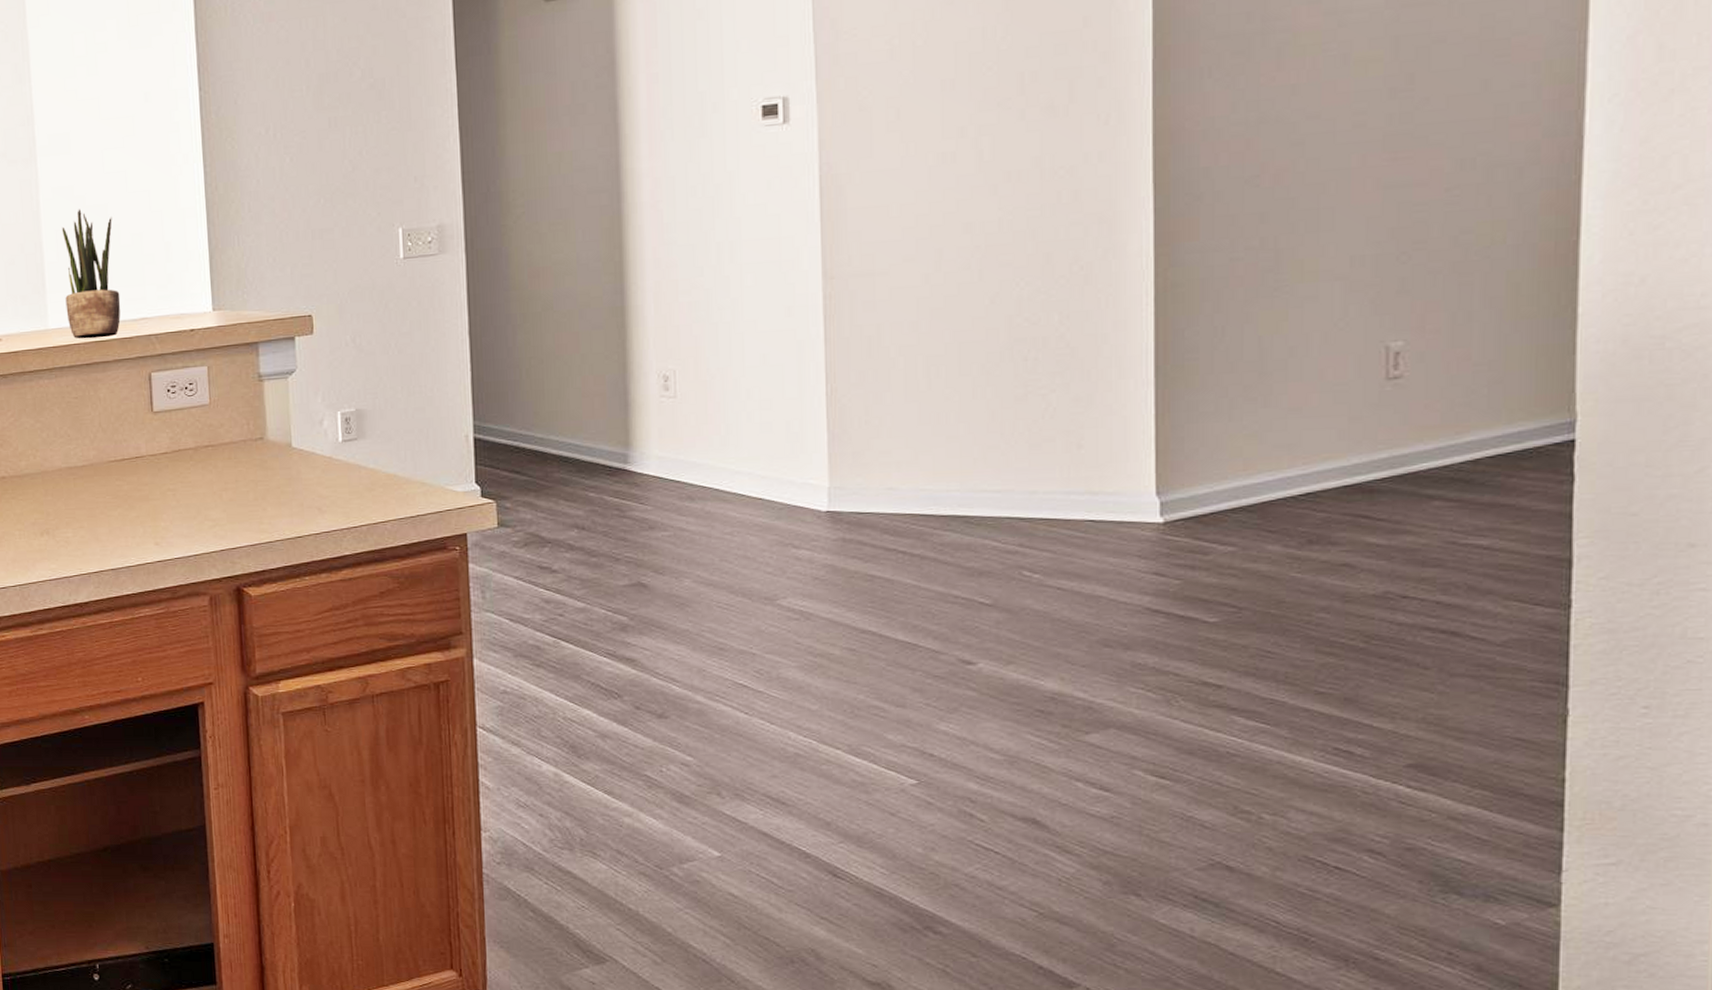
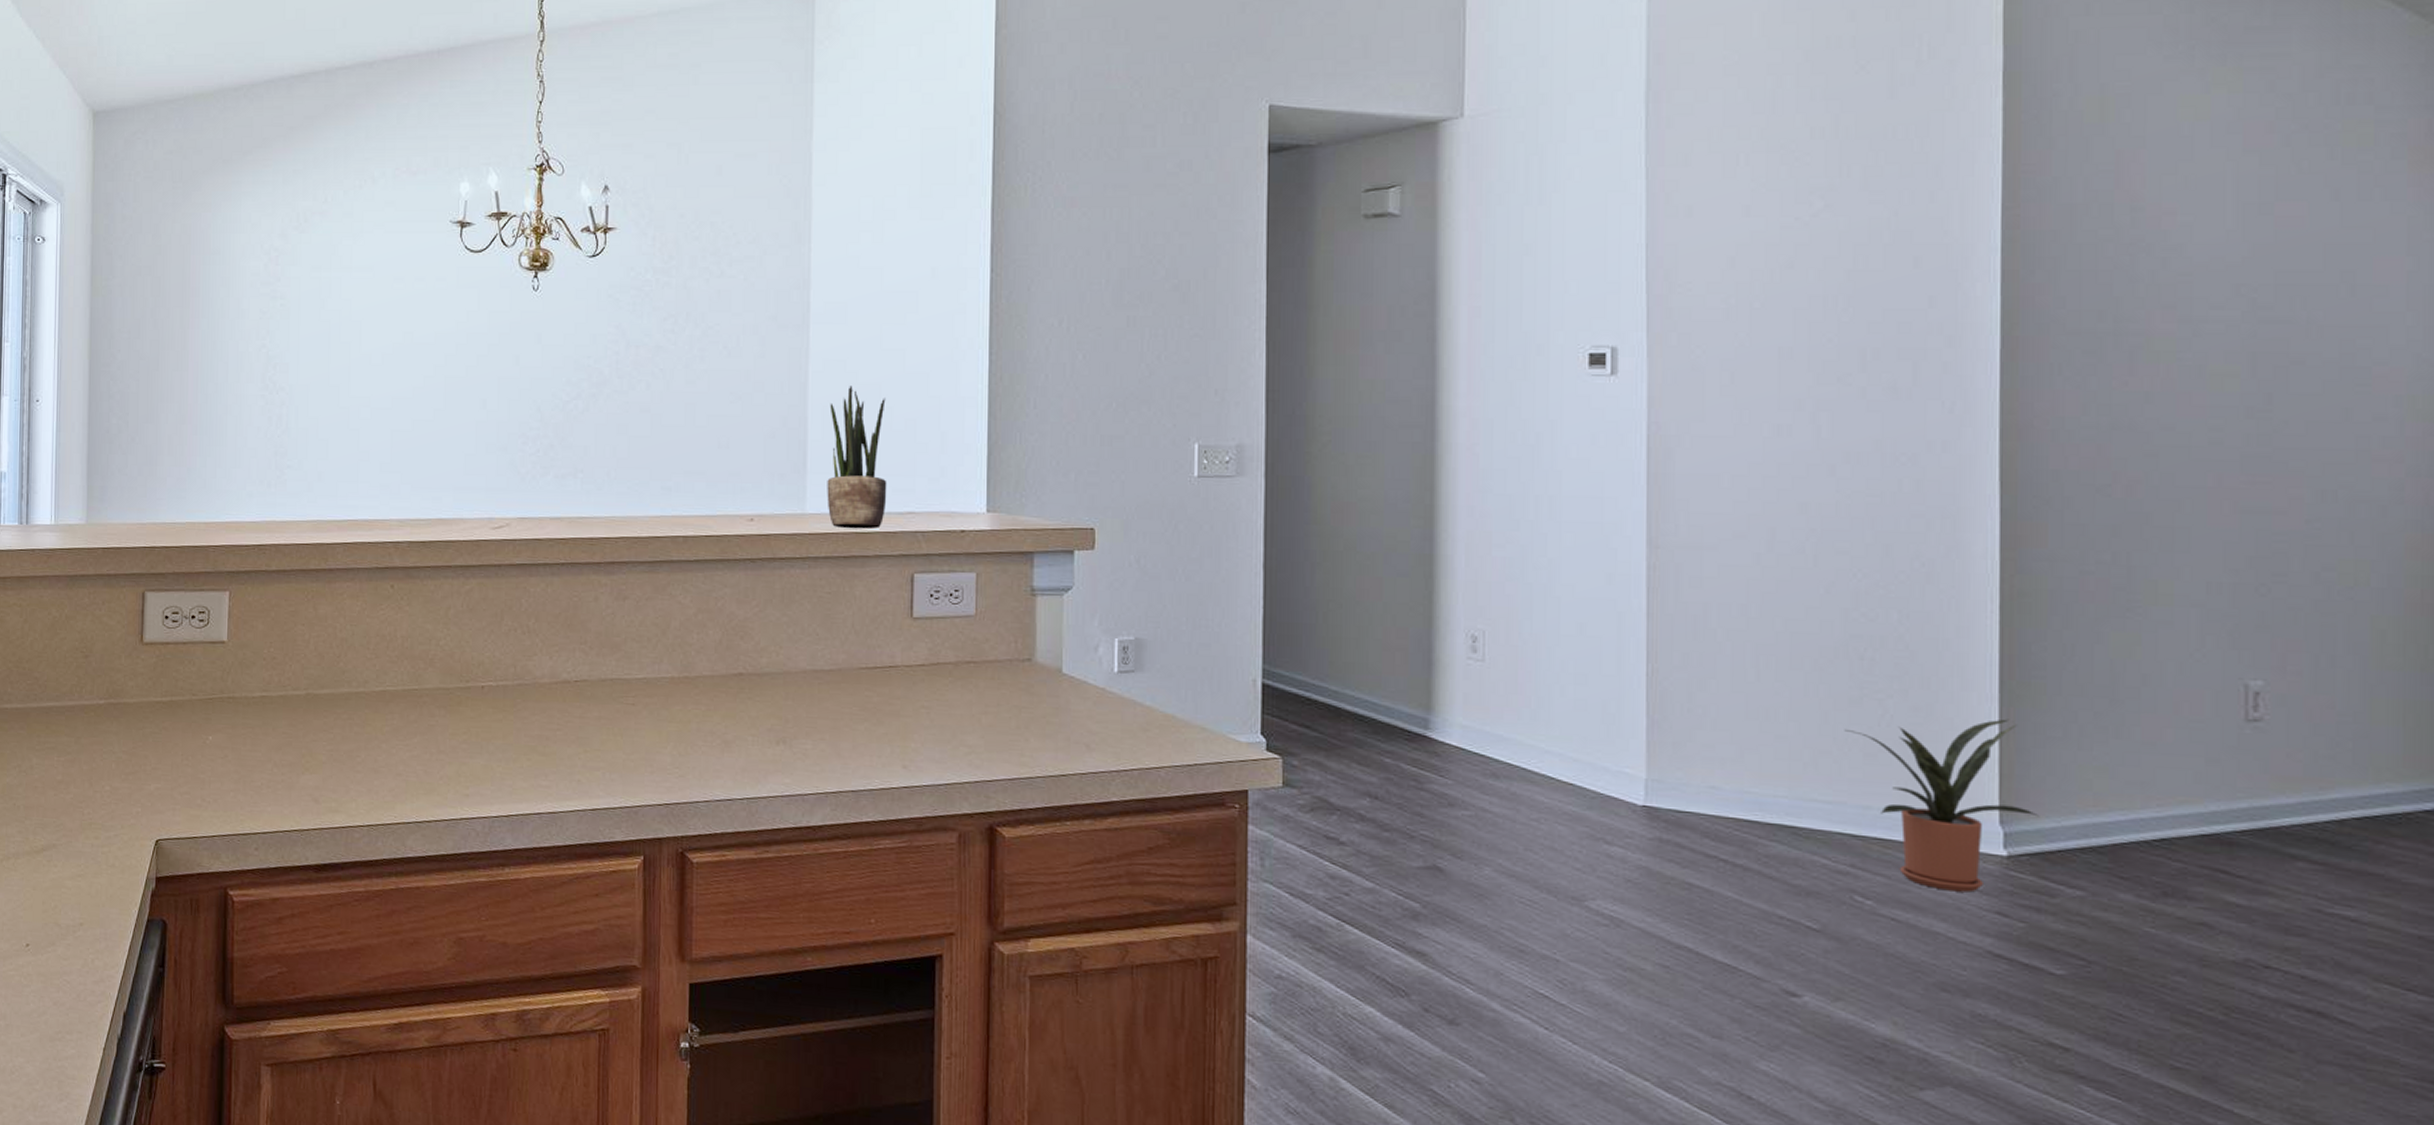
house plant: none [1011,400,1193,559] -> present [1844,719,2040,893]

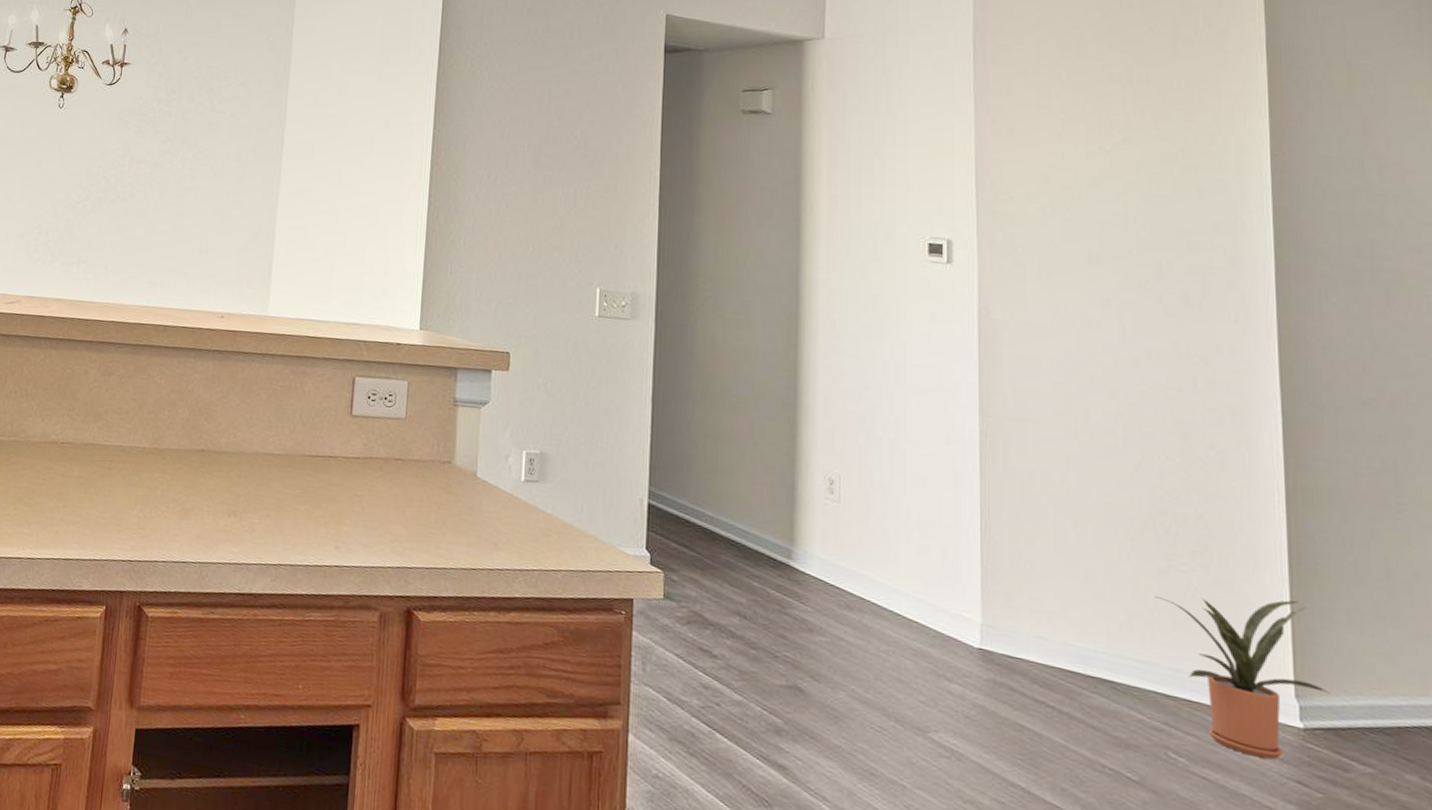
potted plant: present [827,386,887,530] -> none [286,211,341,335]

